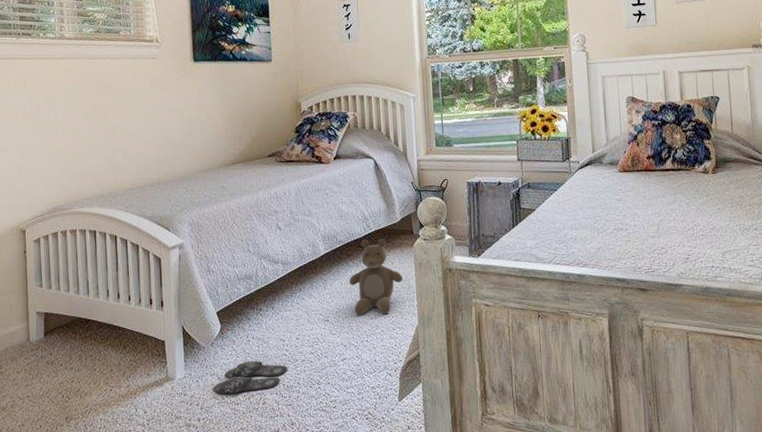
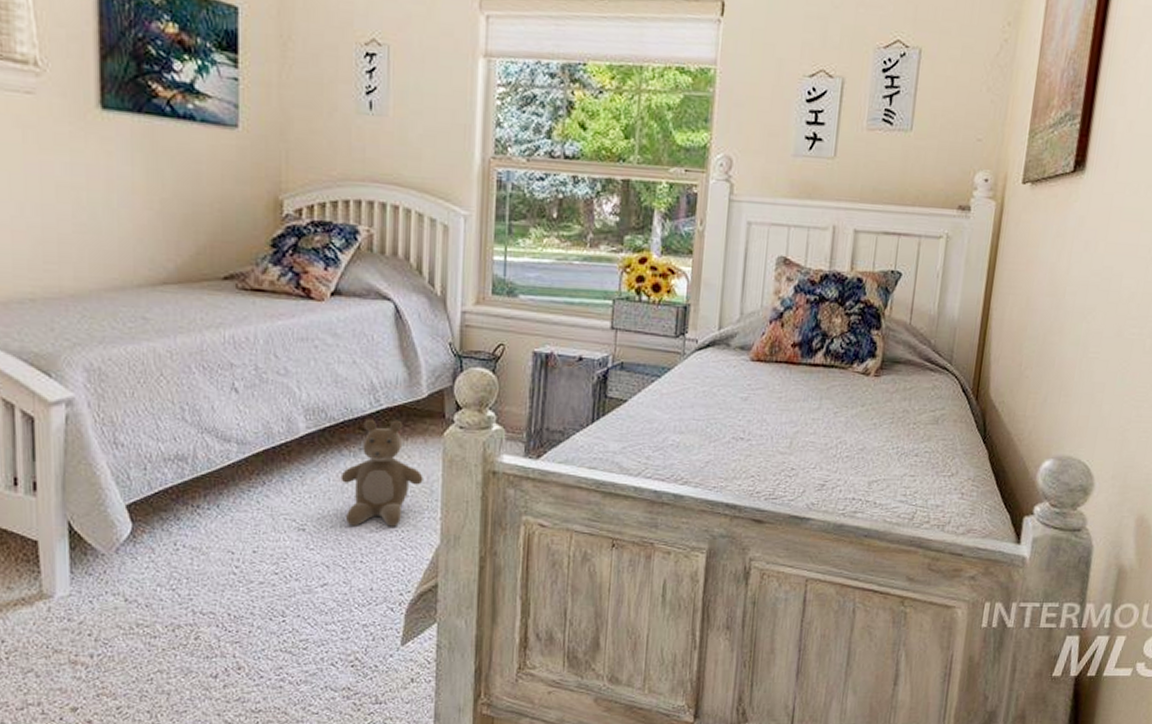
slippers: present [213,360,288,395] -> none [116,578,237,623]

